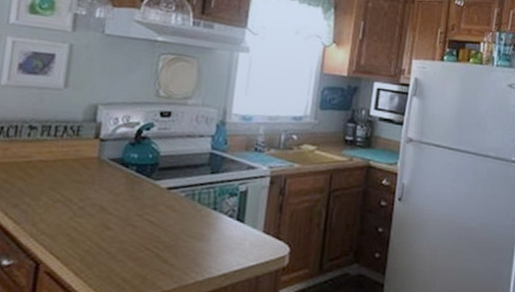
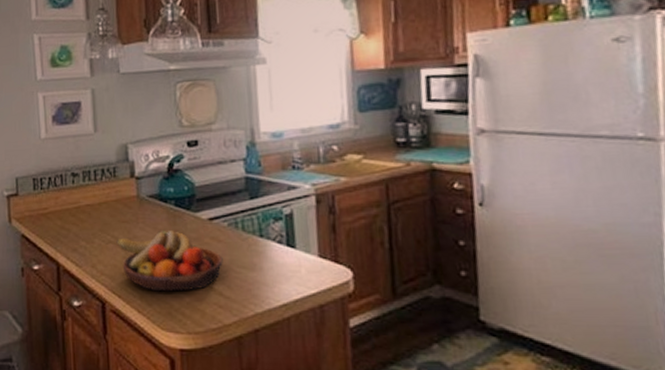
fruit bowl: none [65,194,174,257] -> present [116,230,223,292]

